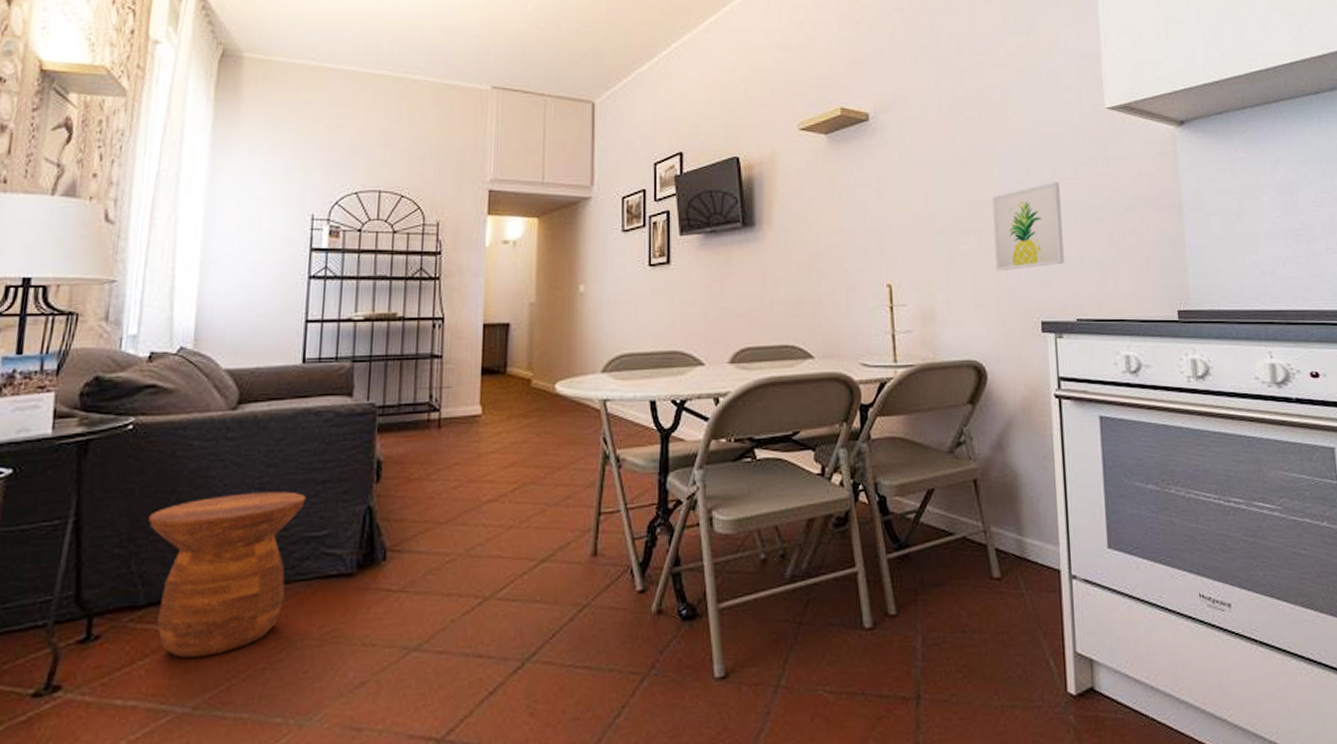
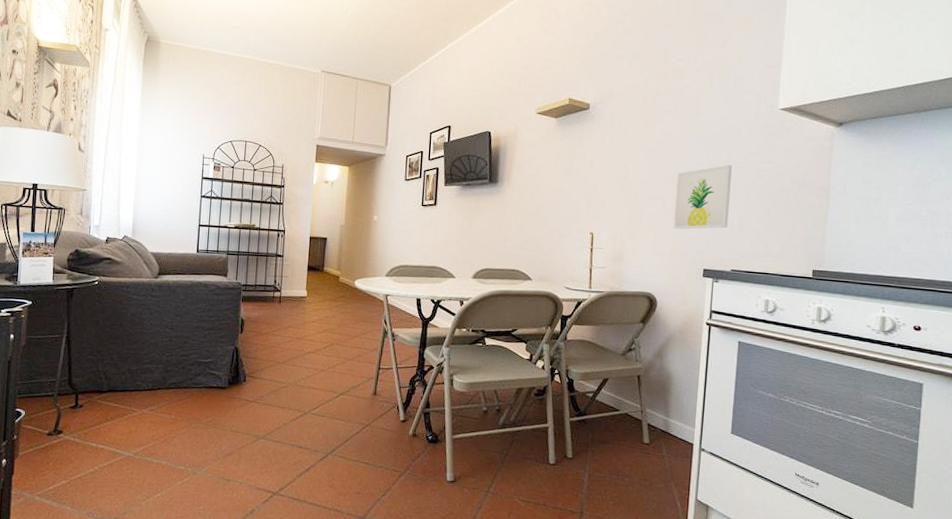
side table: present [149,491,307,658] -> none [108,330,199,425]

